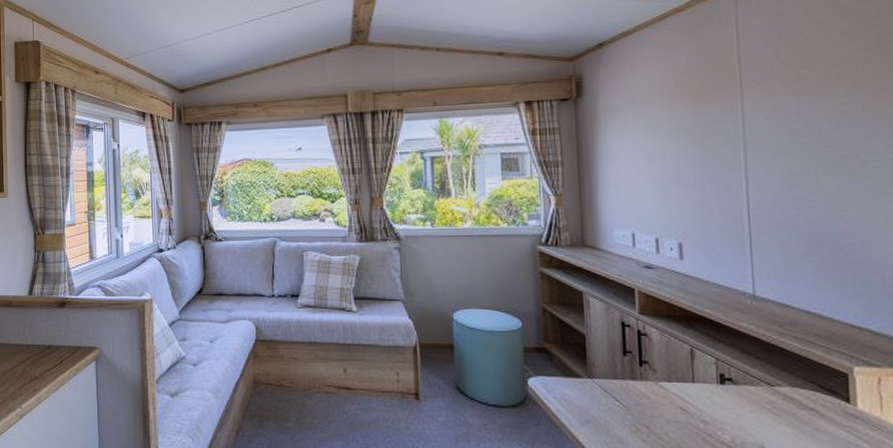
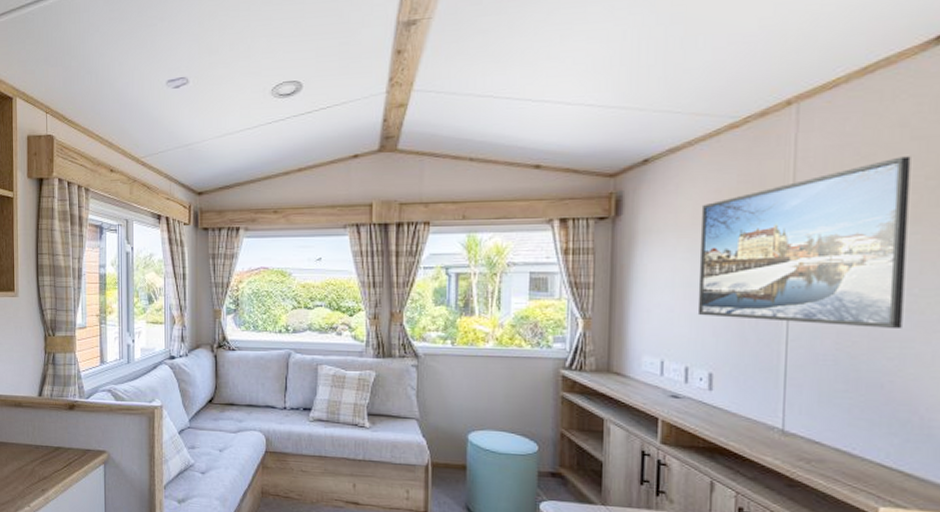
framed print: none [656,32,854,193] -> present [697,156,911,330]

